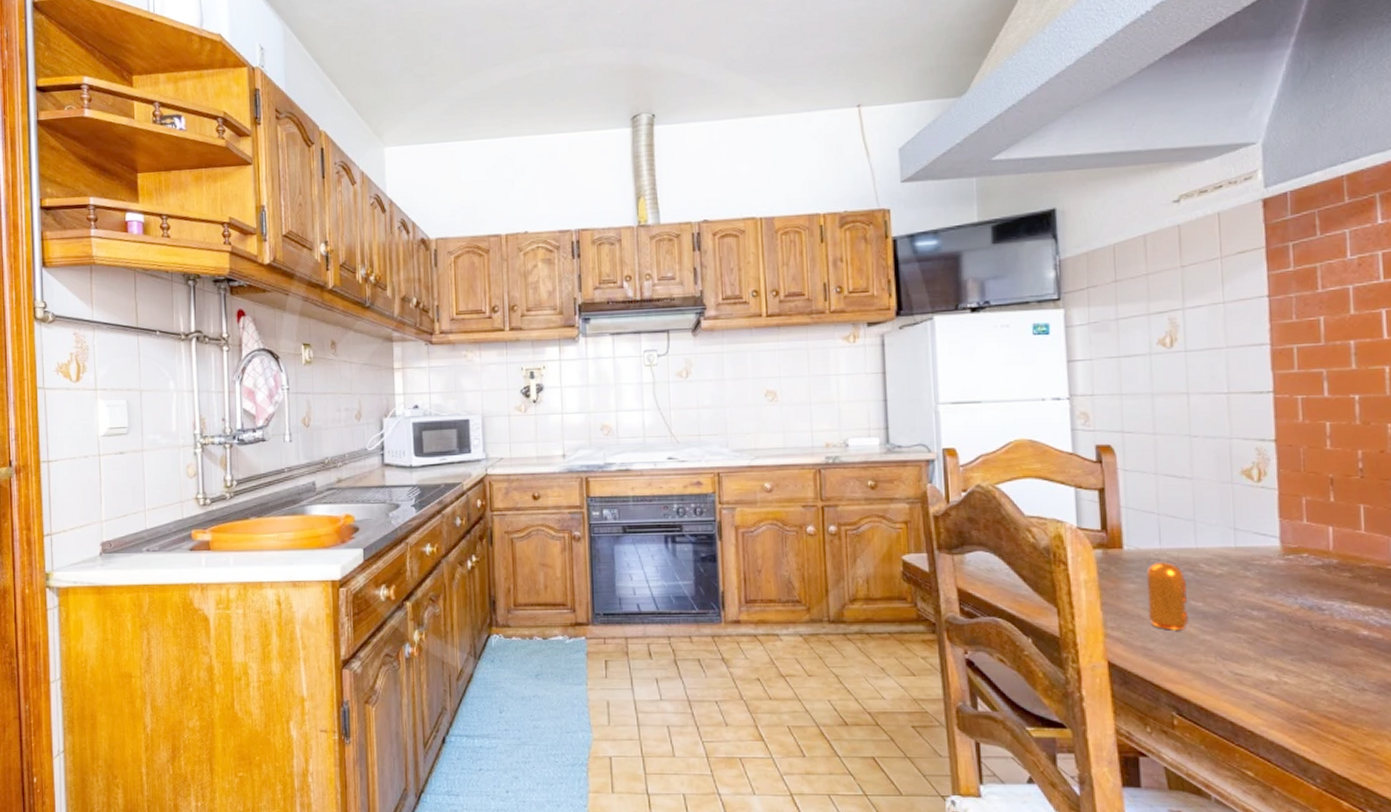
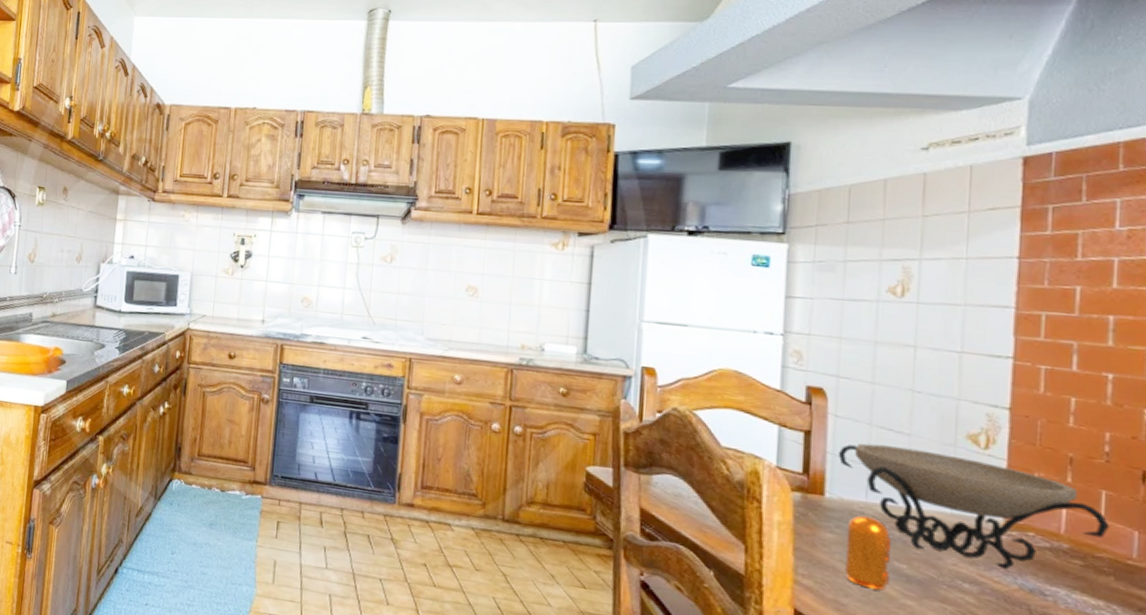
decorative bowl: none [1131,491,1370,591] -> present [839,443,1110,569]

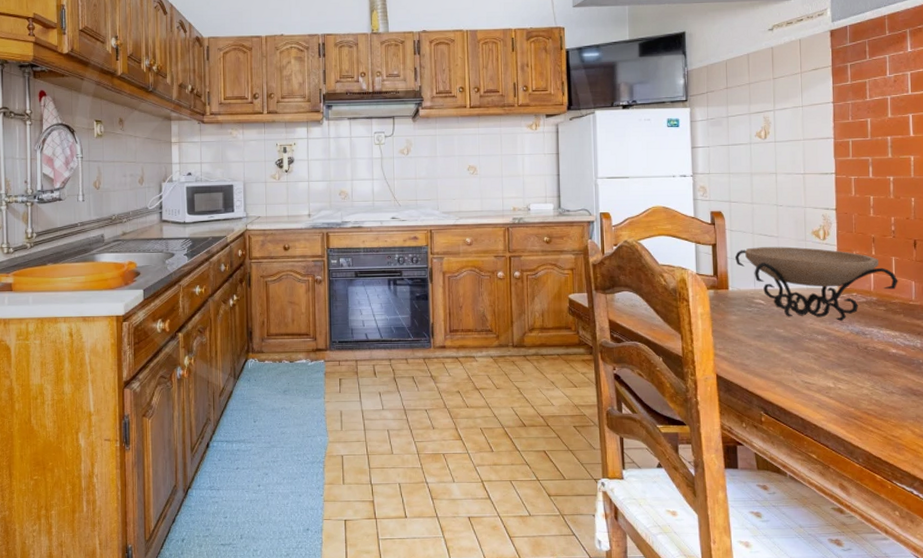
pepper shaker: present [845,515,891,591] -> none [745,299,773,351]

